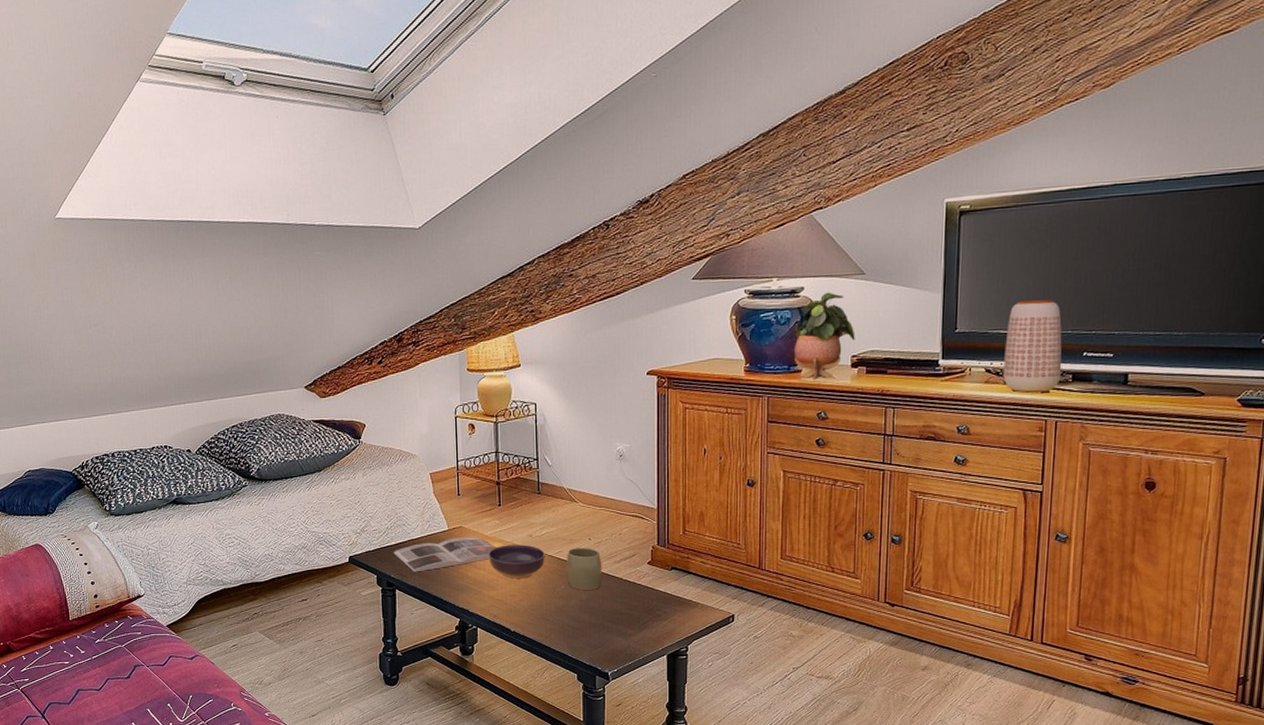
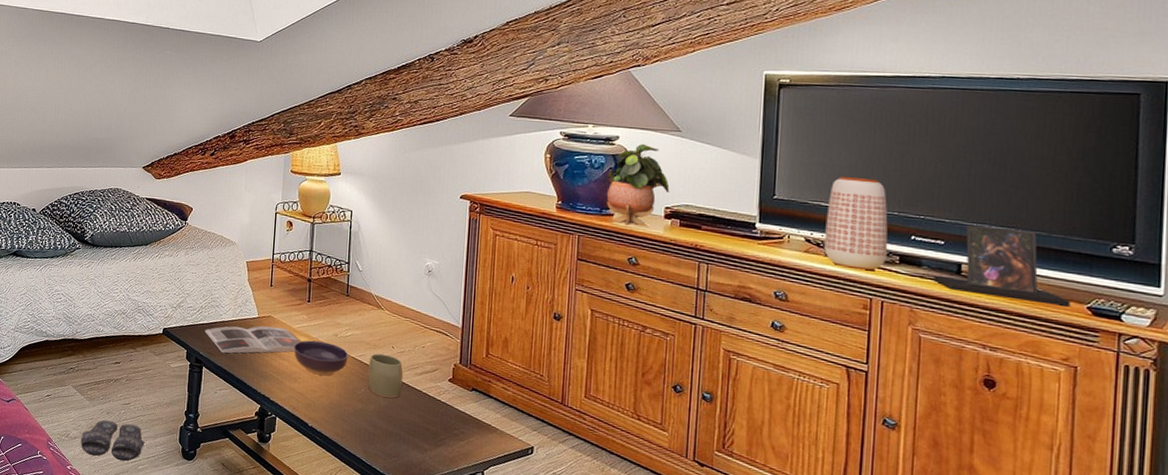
slippers: none [275,660,344,698] -> present [80,419,145,461]
photo frame: none [1102,332,1223,403] -> present [933,224,1071,308]

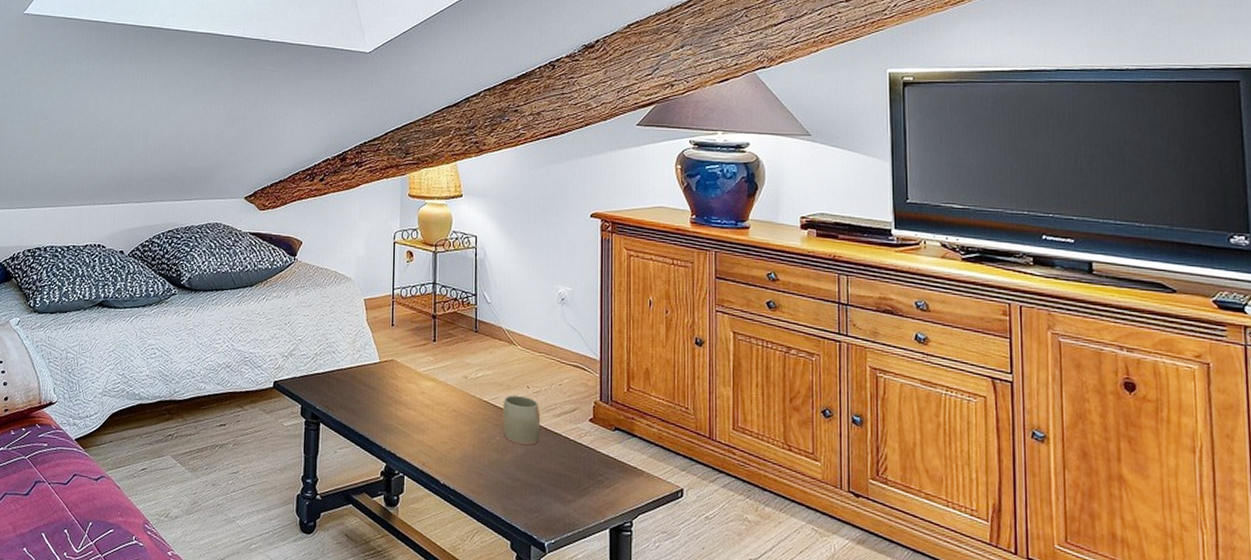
slippers: present [80,419,145,461] -> none [182,493,257,540]
magazine: present [204,326,301,354] -> none [320,371,428,406]
bowl: present [293,340,349,376] -> none [420,385,481,425]
potted plant: present [607,143,670,227] -> none [740,150,804,239]
vase: present [824,177,888,271] -> none [959,177,1022,275]
photo frame: present [933,224,1071,308] -> none [1067,221,1197,302]

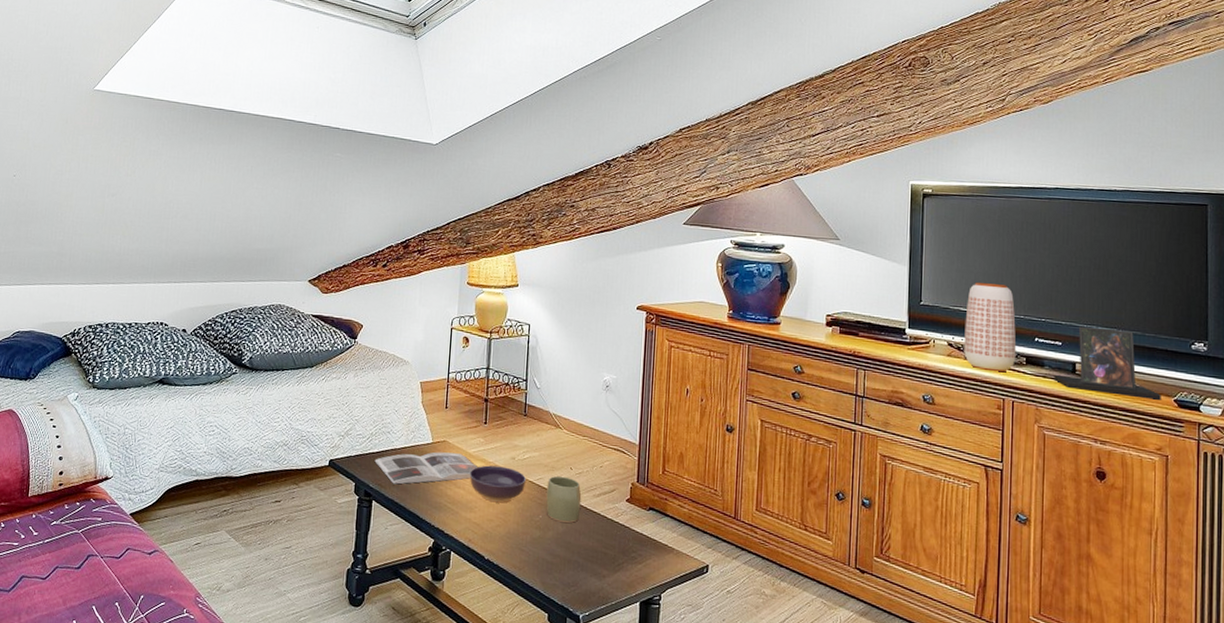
magazine: none [320,371,428,406] -> present [374,452,478,485]
bowl: none [420,385,481,425] -> present [469,465,527,503]
vase: none [959,177,1022,275] -> present [964,283,1017,373]
photo frame: none [1067,221,1197,302] -> present [1054,326,1161,401]

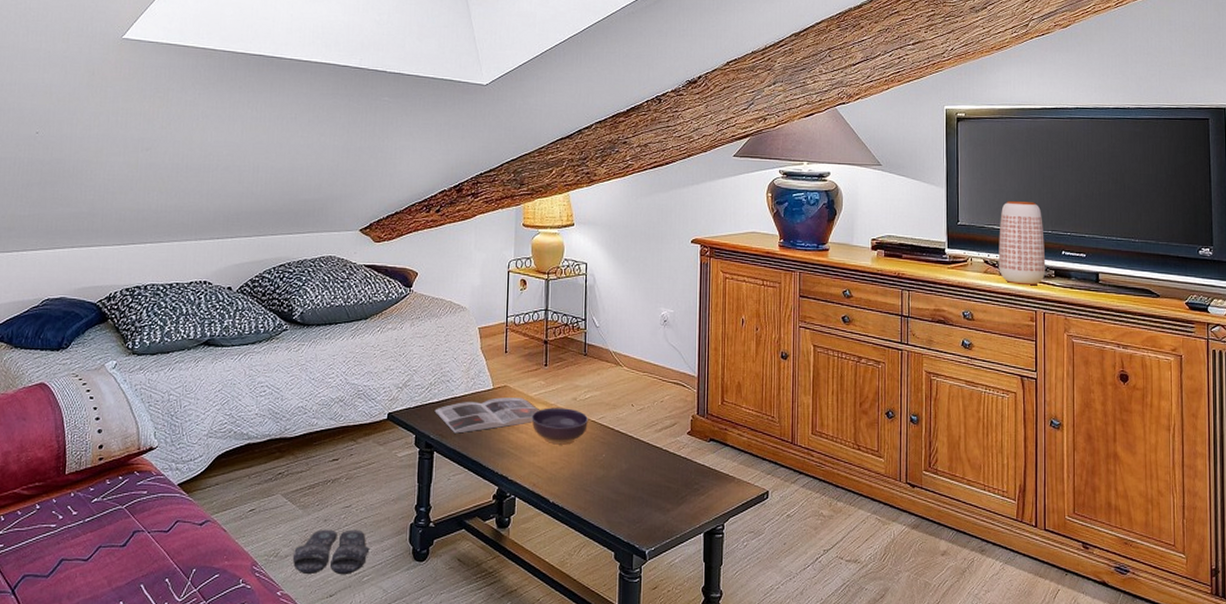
slippers: none [234,567,308,613] -> present [292,529,370,574]
mug: present [545,476,582,524] -> none [608,413,644,461]
photo frame: present [1054,326,1161,401] -> none [1080,238,1174,305]

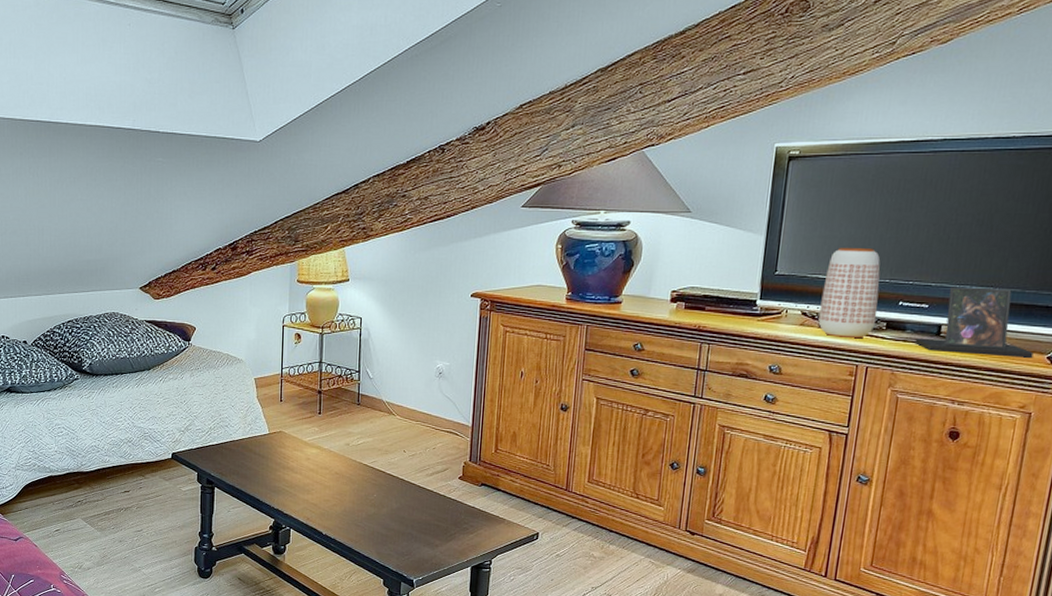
slippers: present [292,529,370,574] -> none [94,548,160,585]
magazine: present [434,397,539,434] -> none [214,441,313,472]
bowl: present [531,408,589,445] -> none [305,452,361,485]
photo frame: none [1080,238,1174,305] -> present [914,287,1034,359]

